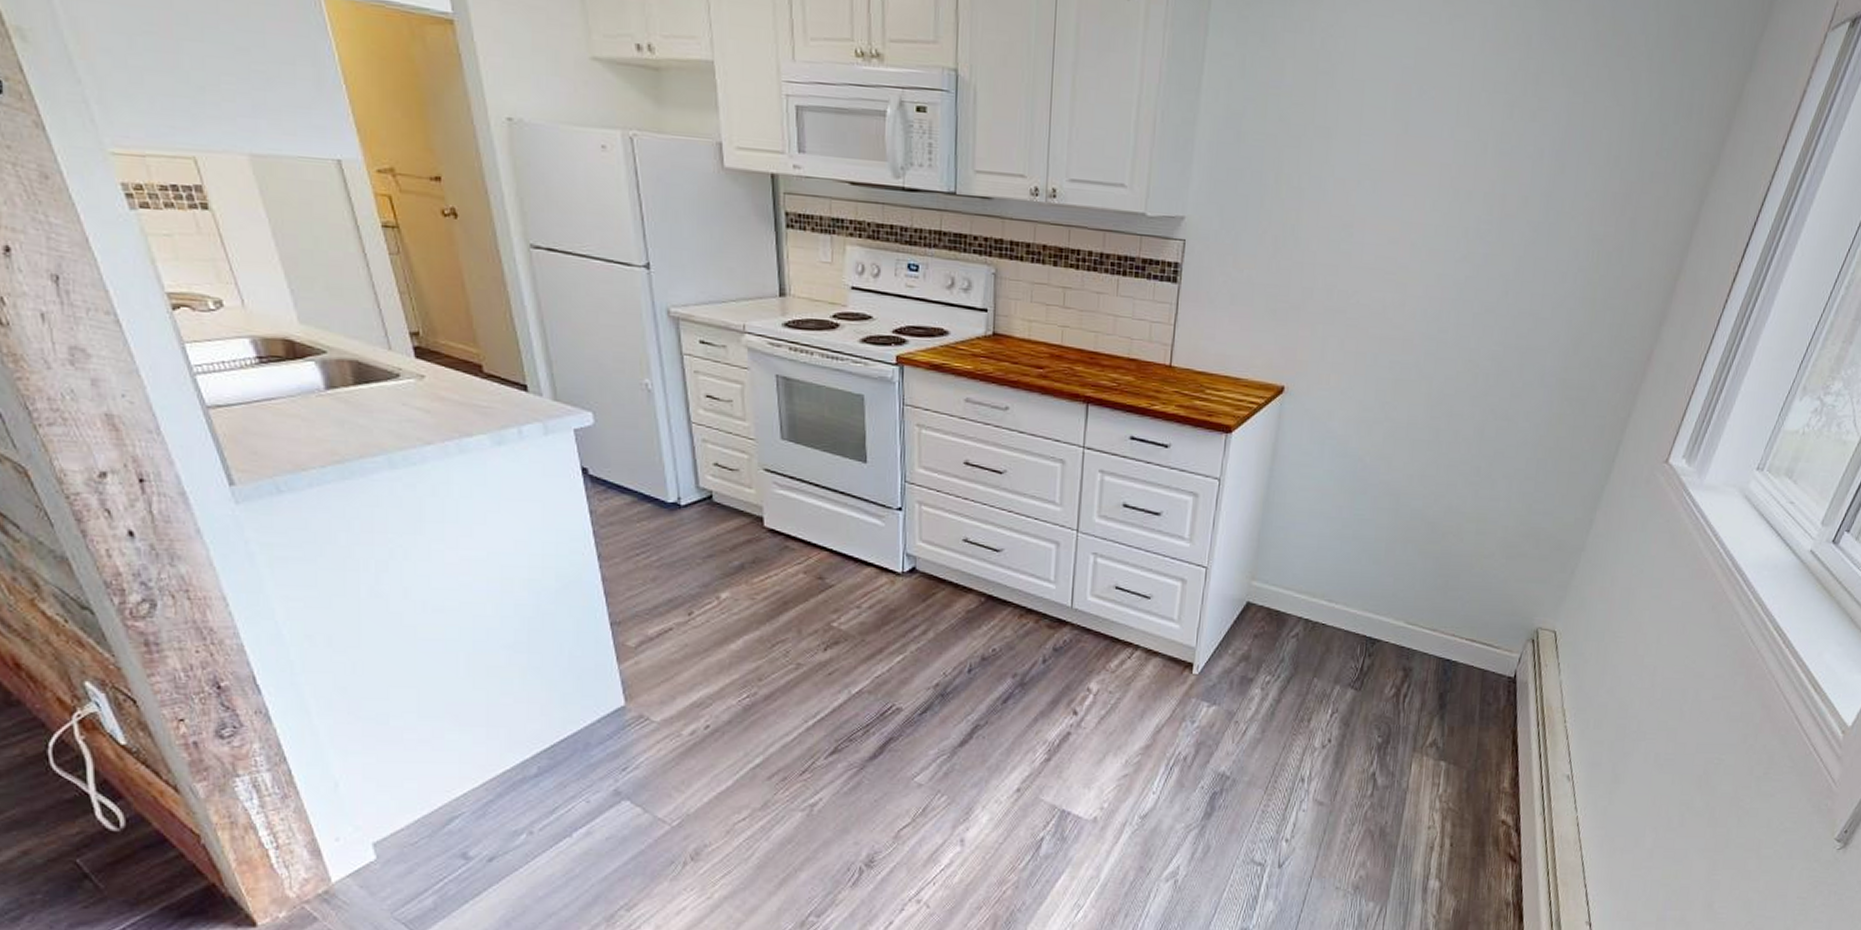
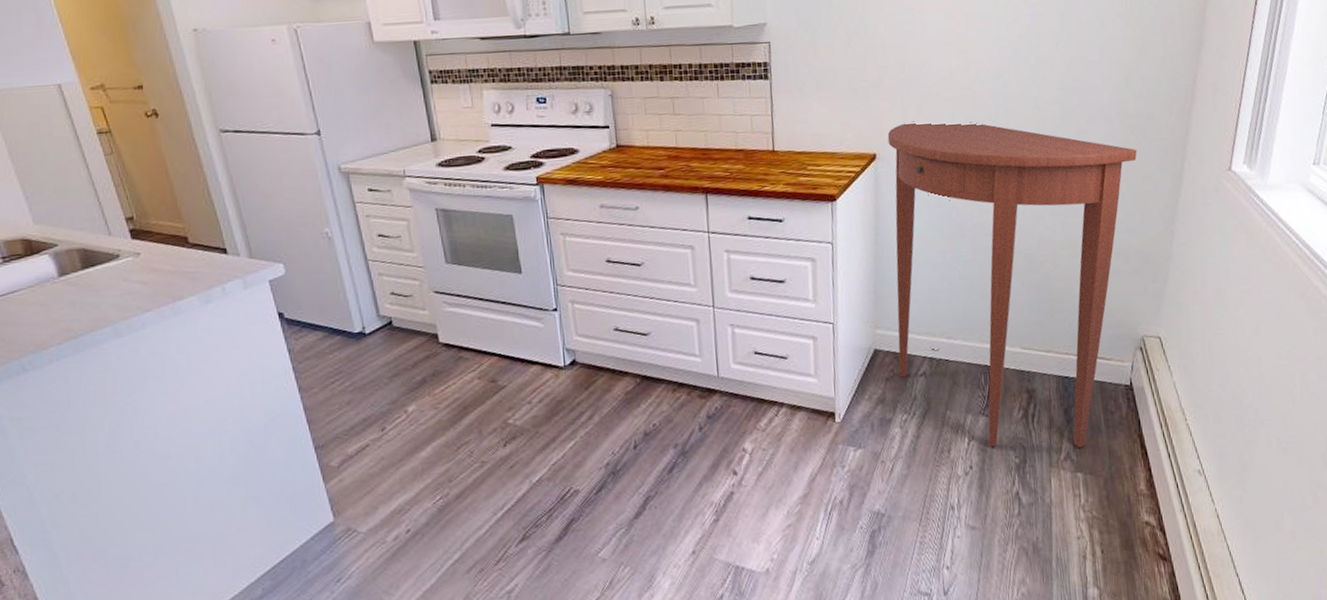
console table: none [1269,355,1572,736] -> present [887,121,1138,448]

